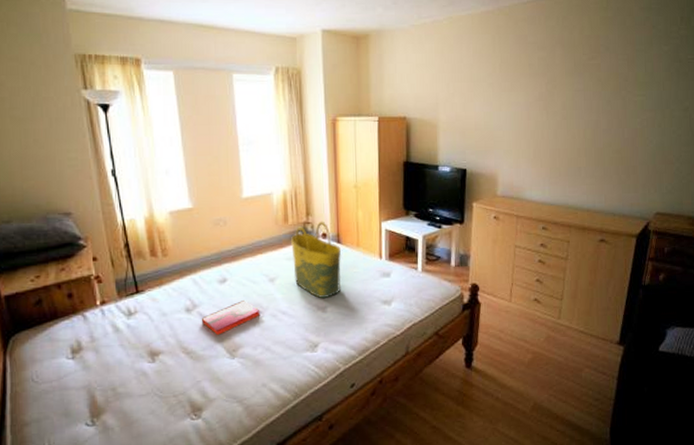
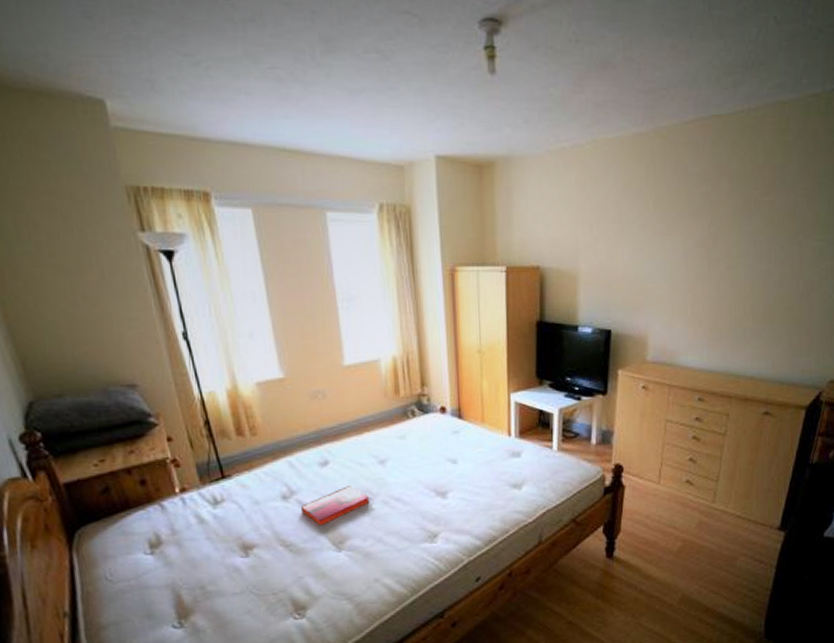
tote bag: present [290,221,342,298] -> none [402,392,464,482]

